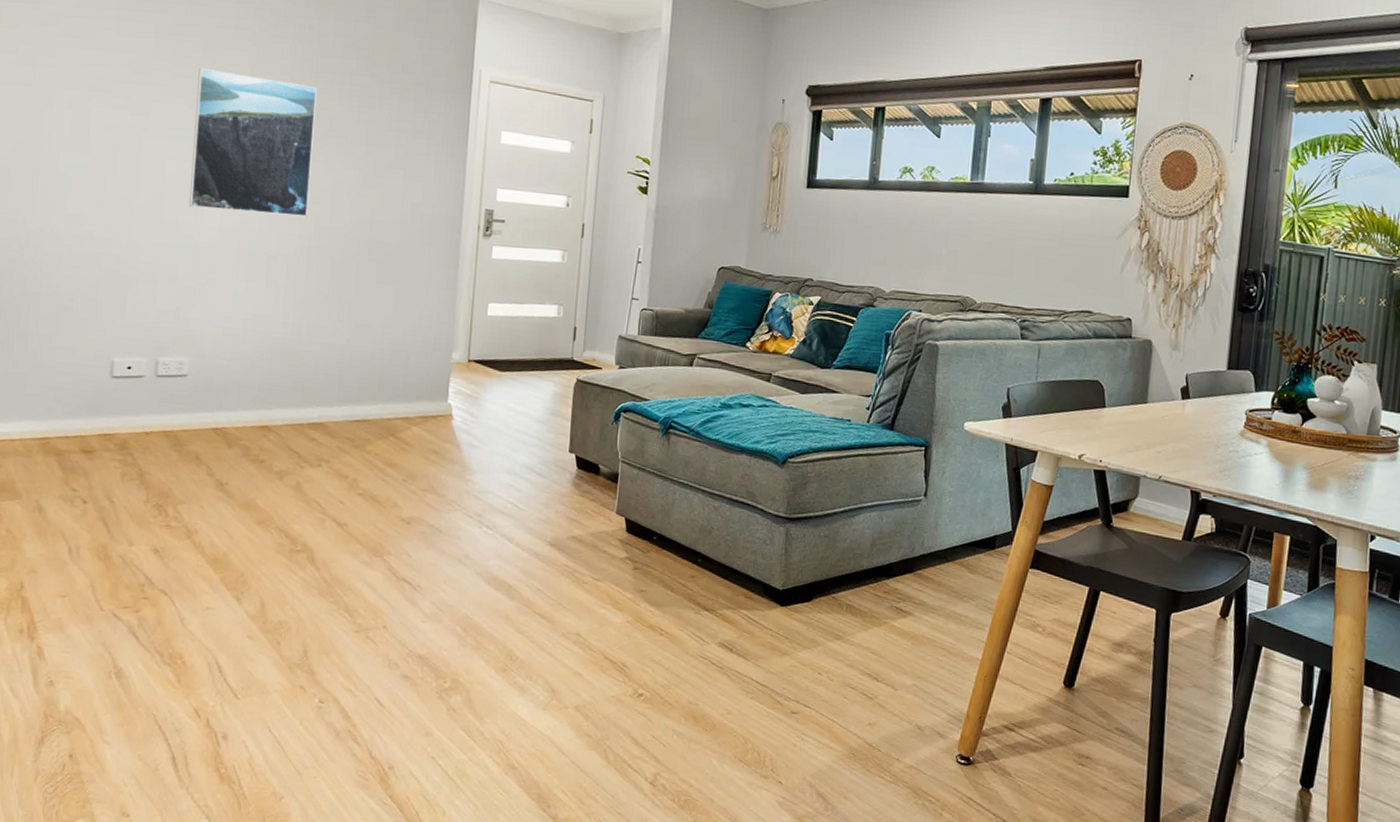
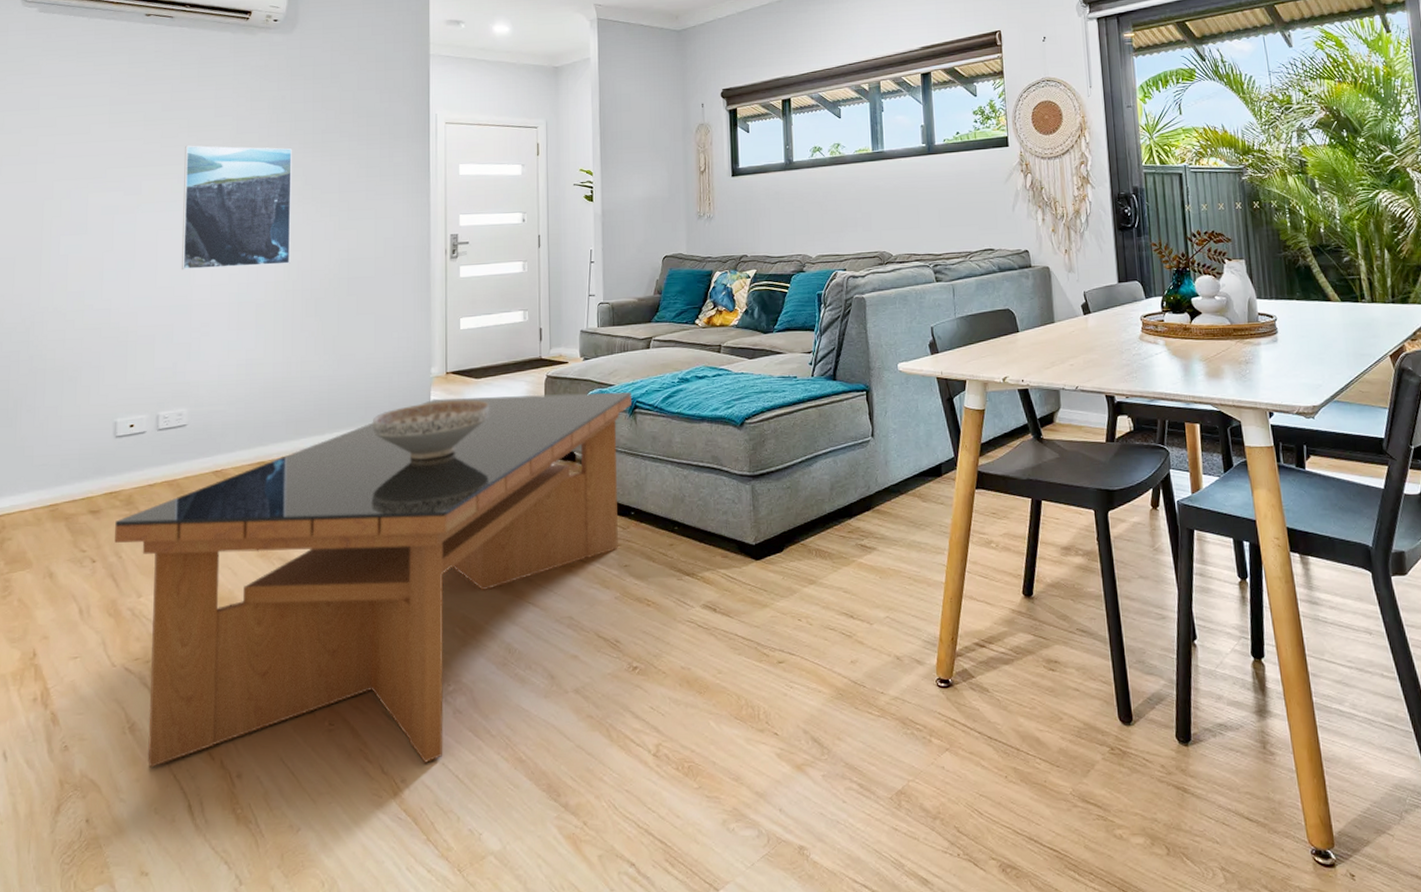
coffee table: none [107,386,667,754] -> present [115,392,632,768]
decorative bowl: none [384,389,512,450] -> present [372,399,489,460]

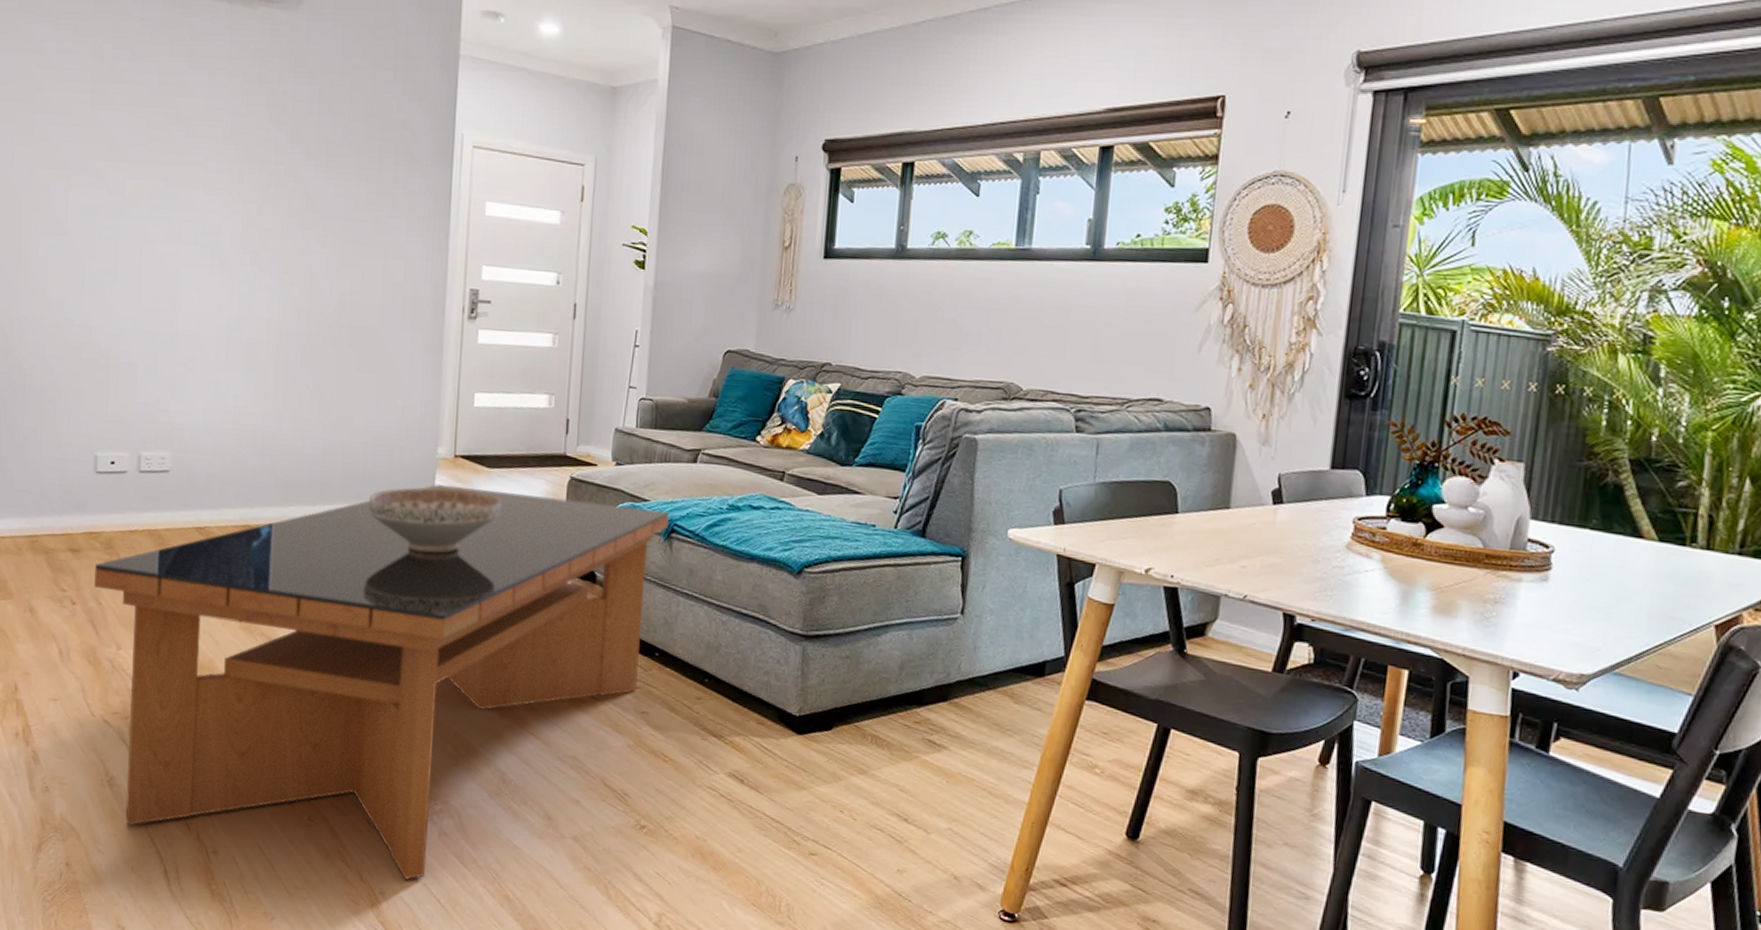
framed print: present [181,145,292,270] -> none [166,141,292,300]

